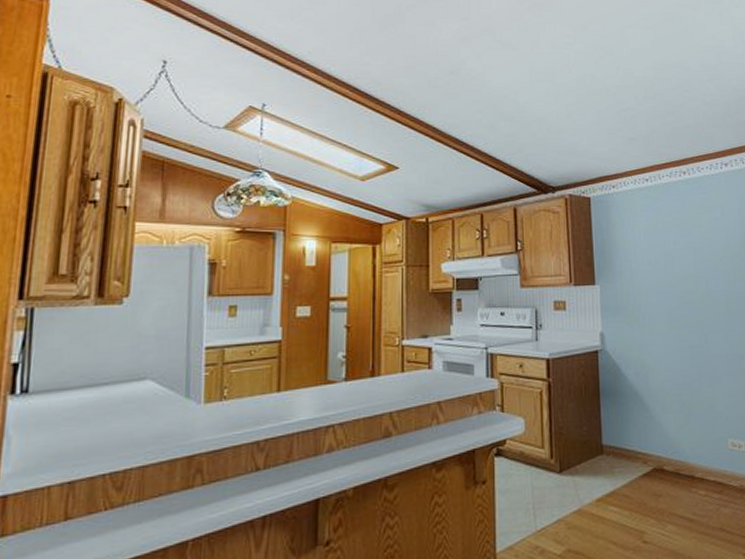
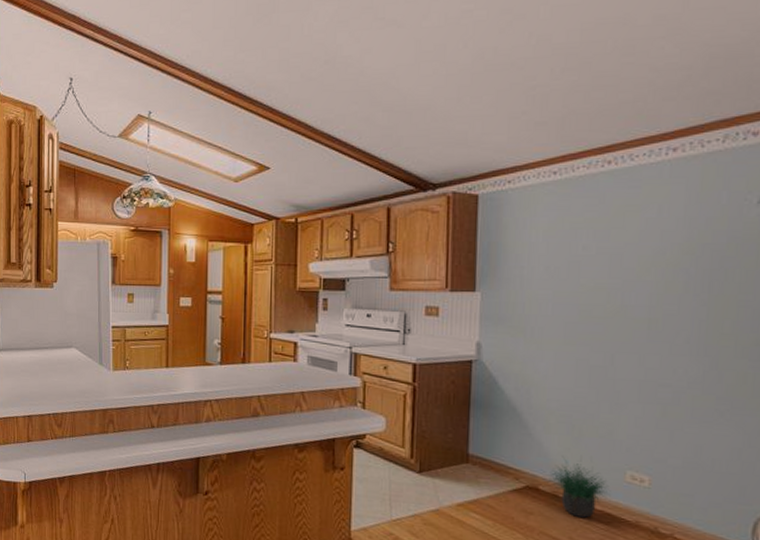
potted plant: none [670,434,719,491] -> present [547,456,611,518]

